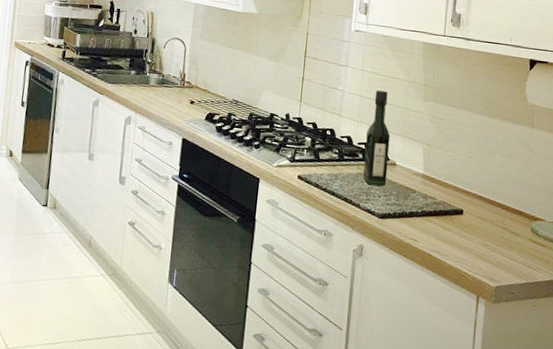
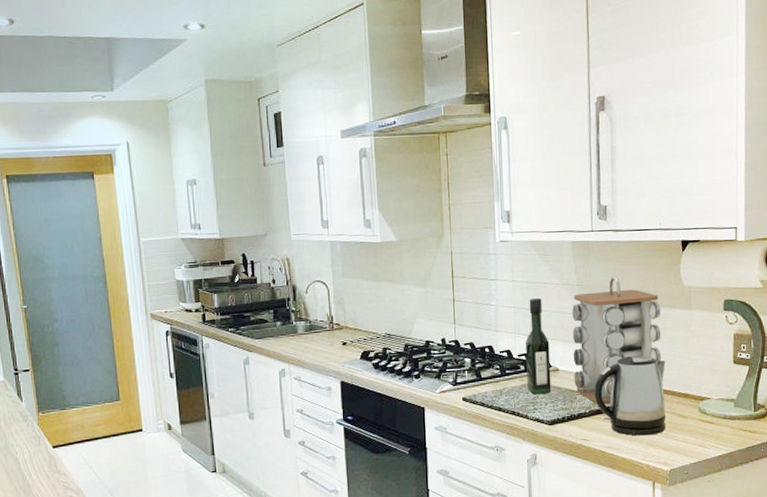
spice rack: none [409,83,503,208] -> present [572,277,661,404]
kettle: none [428,162,503,248] -> present [594,355,666,436]

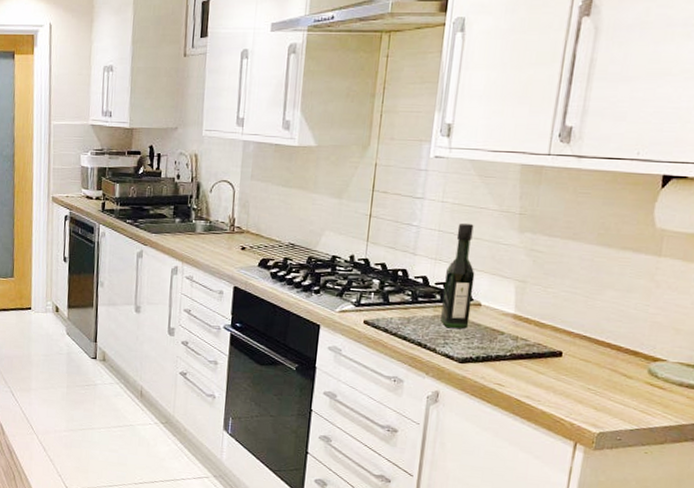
spice rack: present [572,277,661,404] -> none [497,209,621,350]
kettle: present [594,355,666,436] -> none [519,299,616,392]

